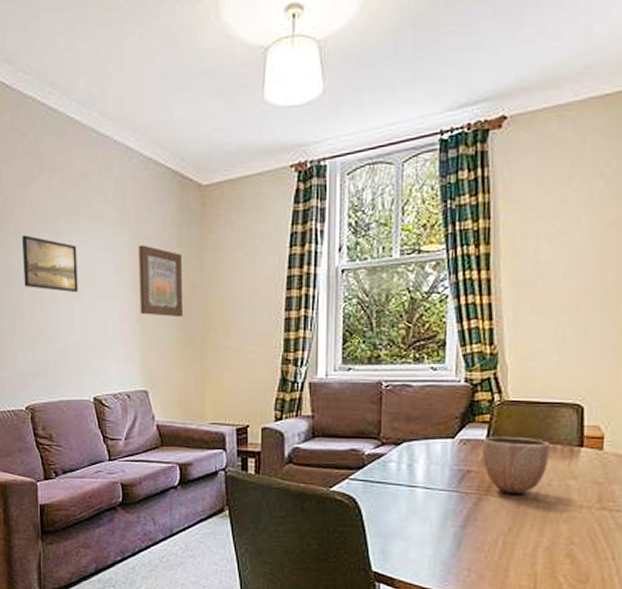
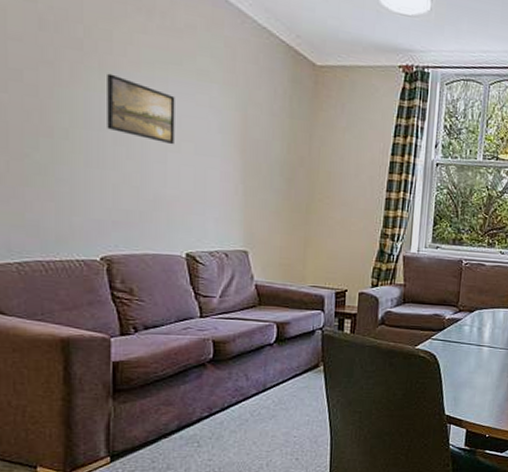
wall art: present [138,245,184,318] -> none [244,108,291,185]

